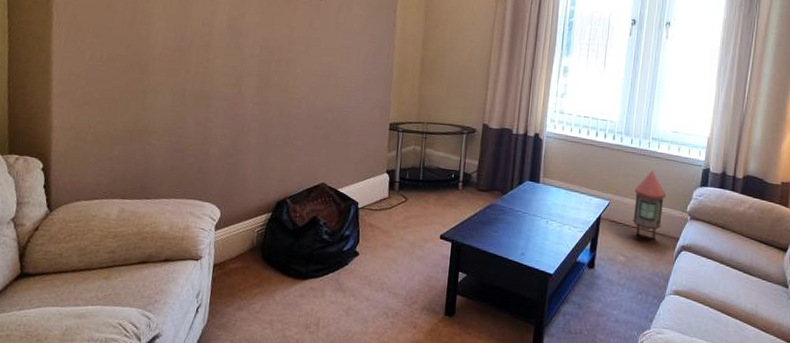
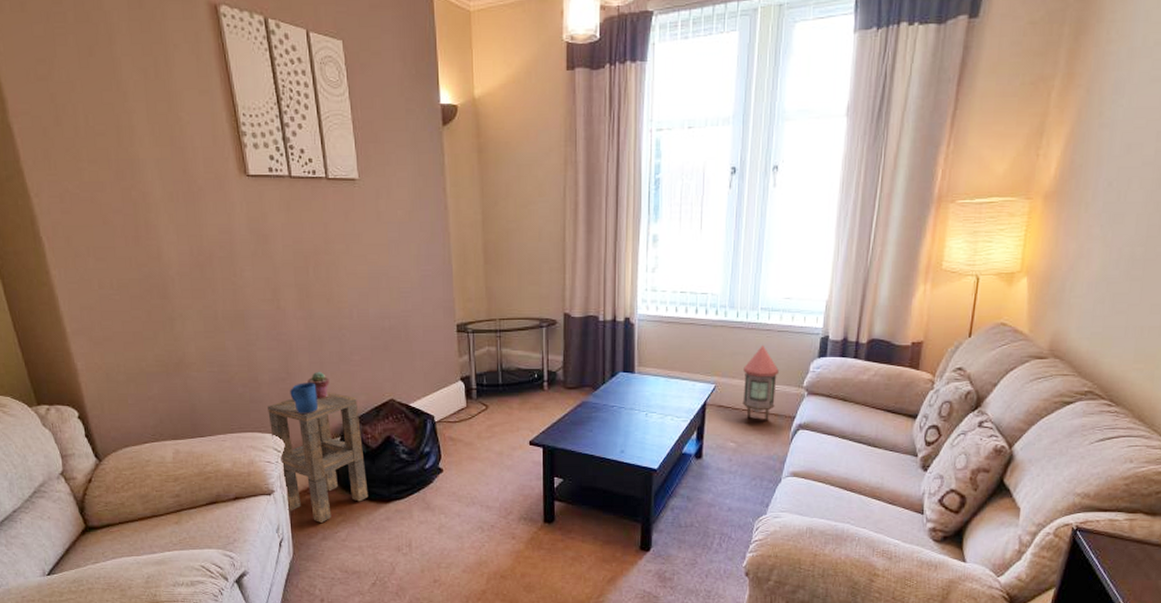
side table: none [210,170,293,293] -> present [268,392,369,523]
mug: none [234,159,259,189] -> present [290,383,318,415]
potted succulent: none [251,151,271,177] -> present [307,371,329,399]

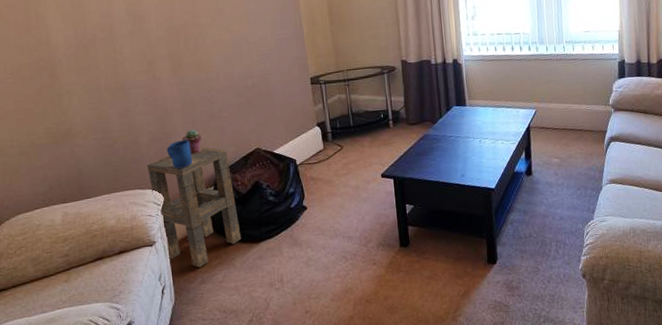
lantern: present [742,345,779,420] -> none [557,73,588,136]

